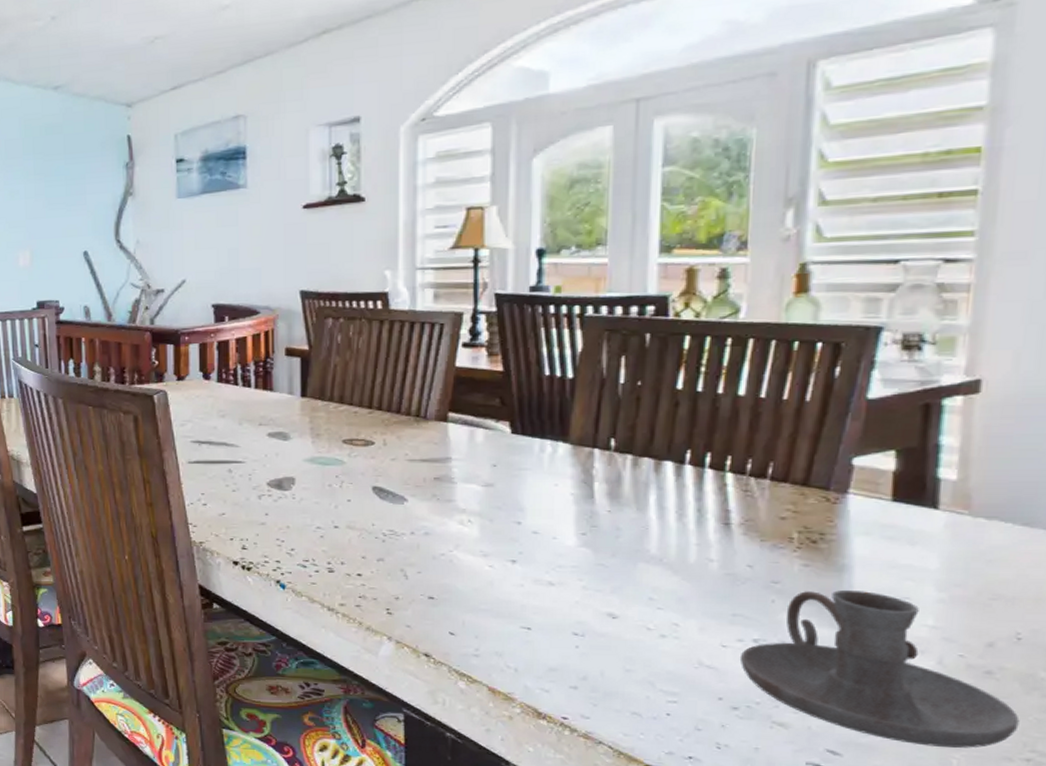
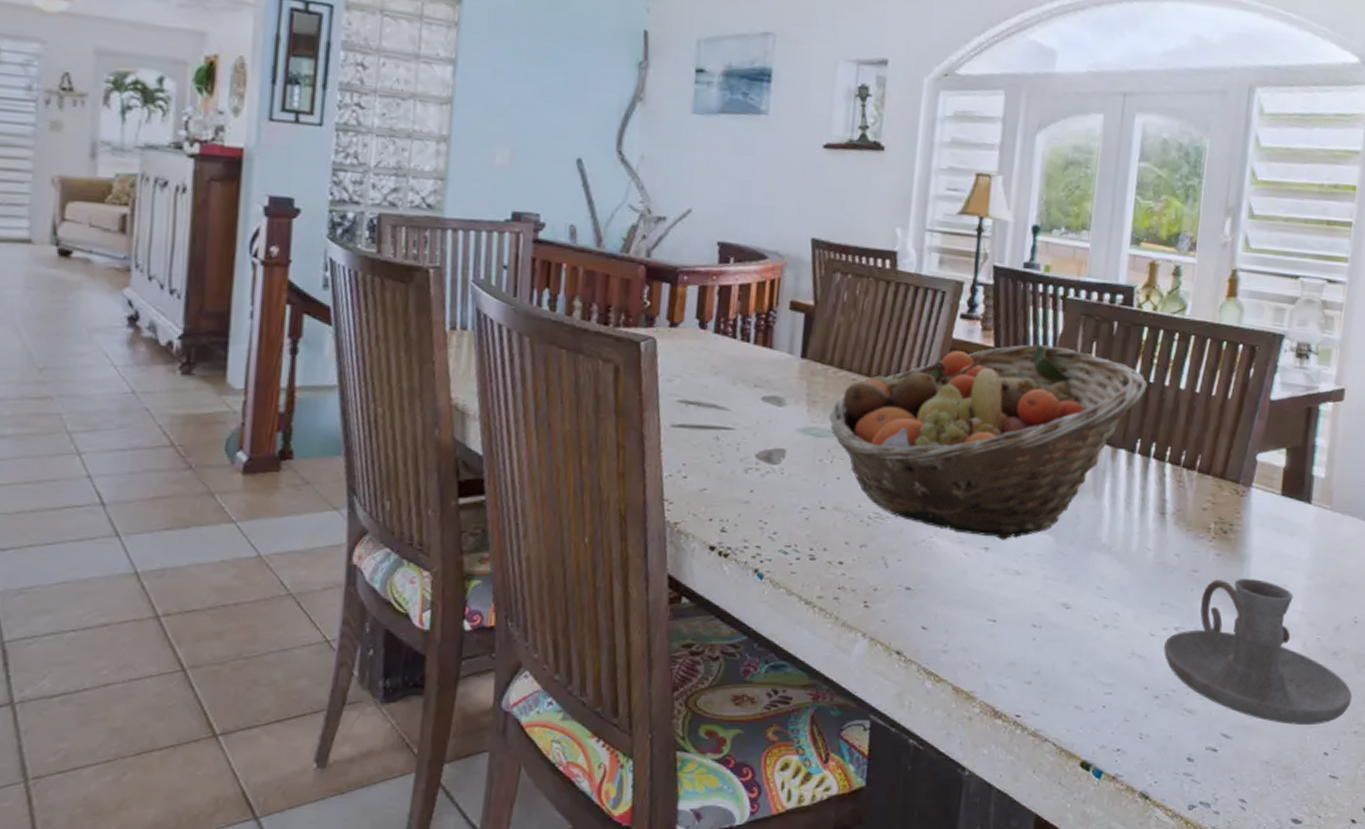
fruit basket: none [334,363,695,553] -> present [829,343,1148,540]

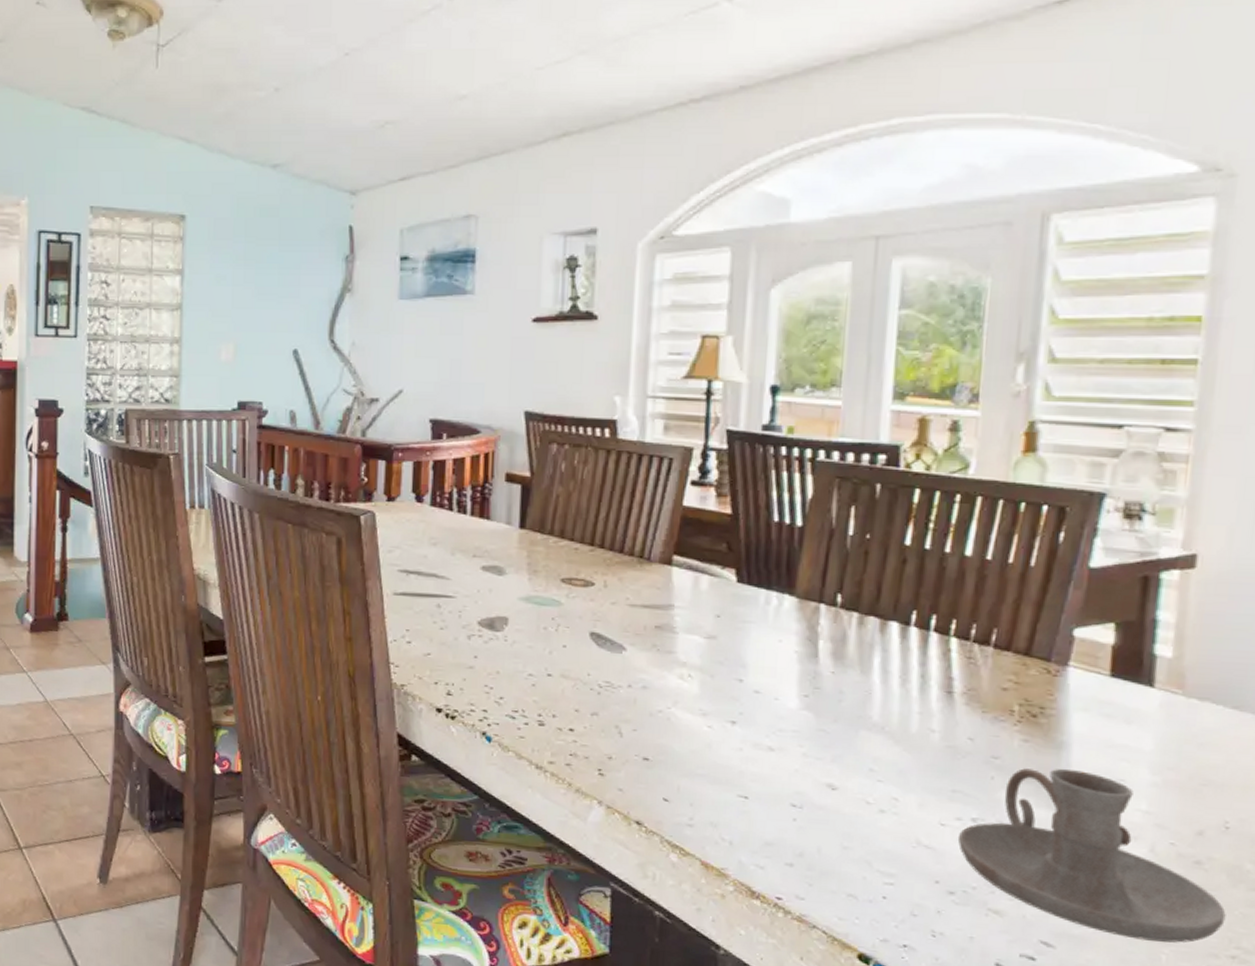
fruit basket: present [829,343,1148,540] -> none [552,509,923,715]

